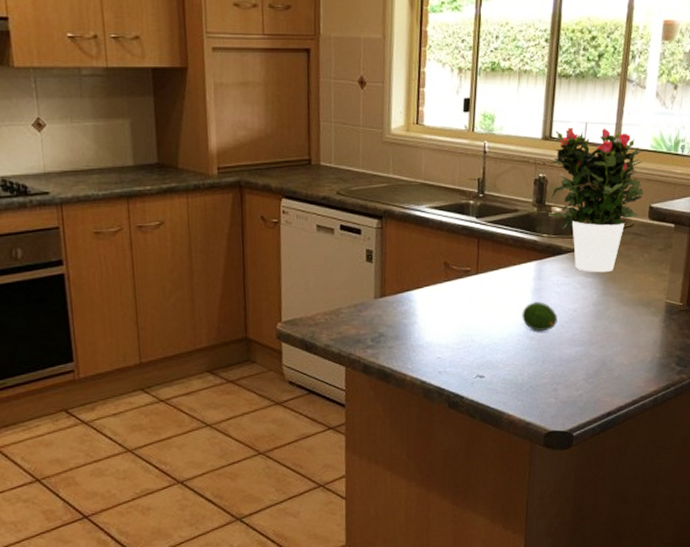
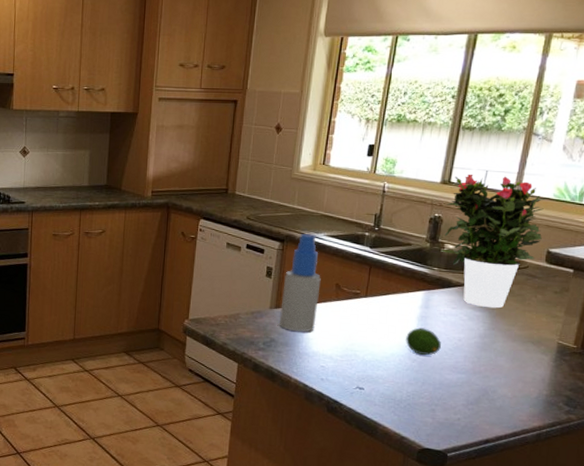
spray bottle: none [386,207,428,322] -> present [279,234,321,333]

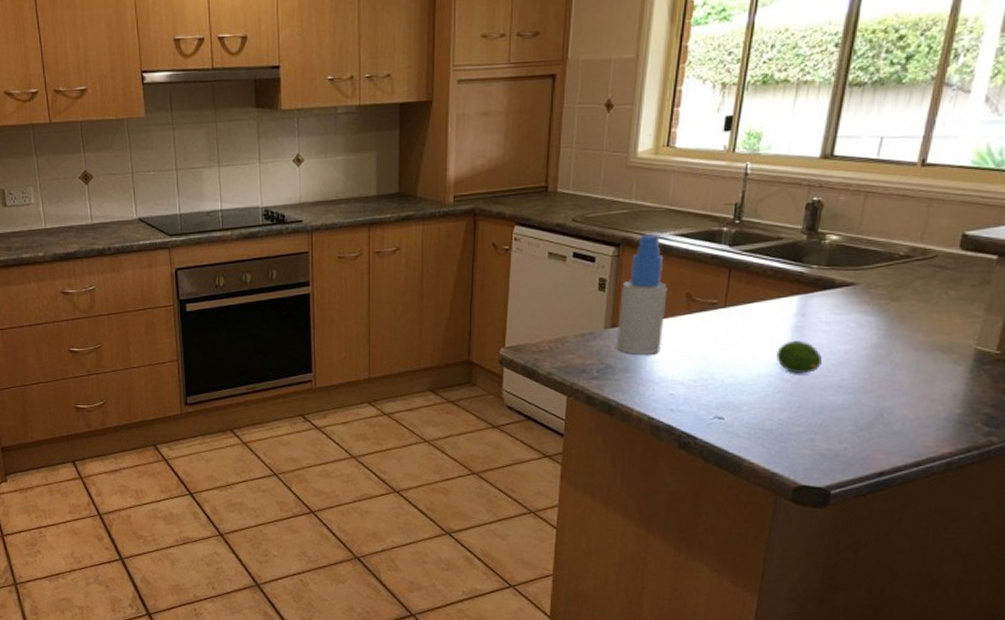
potted flower: present [440,173,549,308] -> none [821,142,966,311]

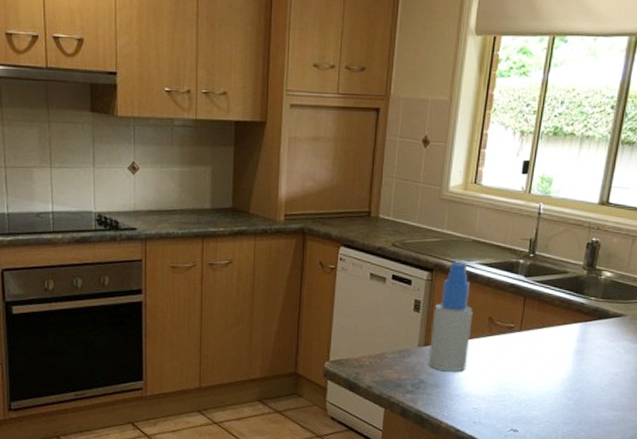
fruit: present [776,340,822,373] -> none [561,363,597,392]

